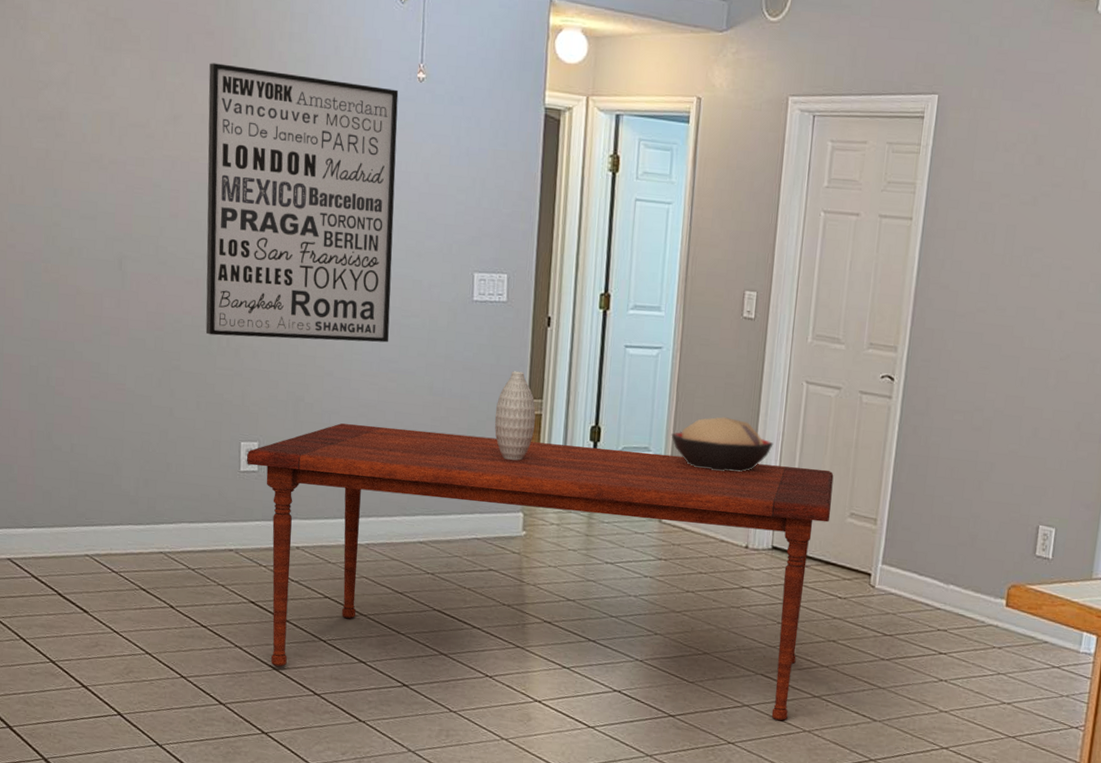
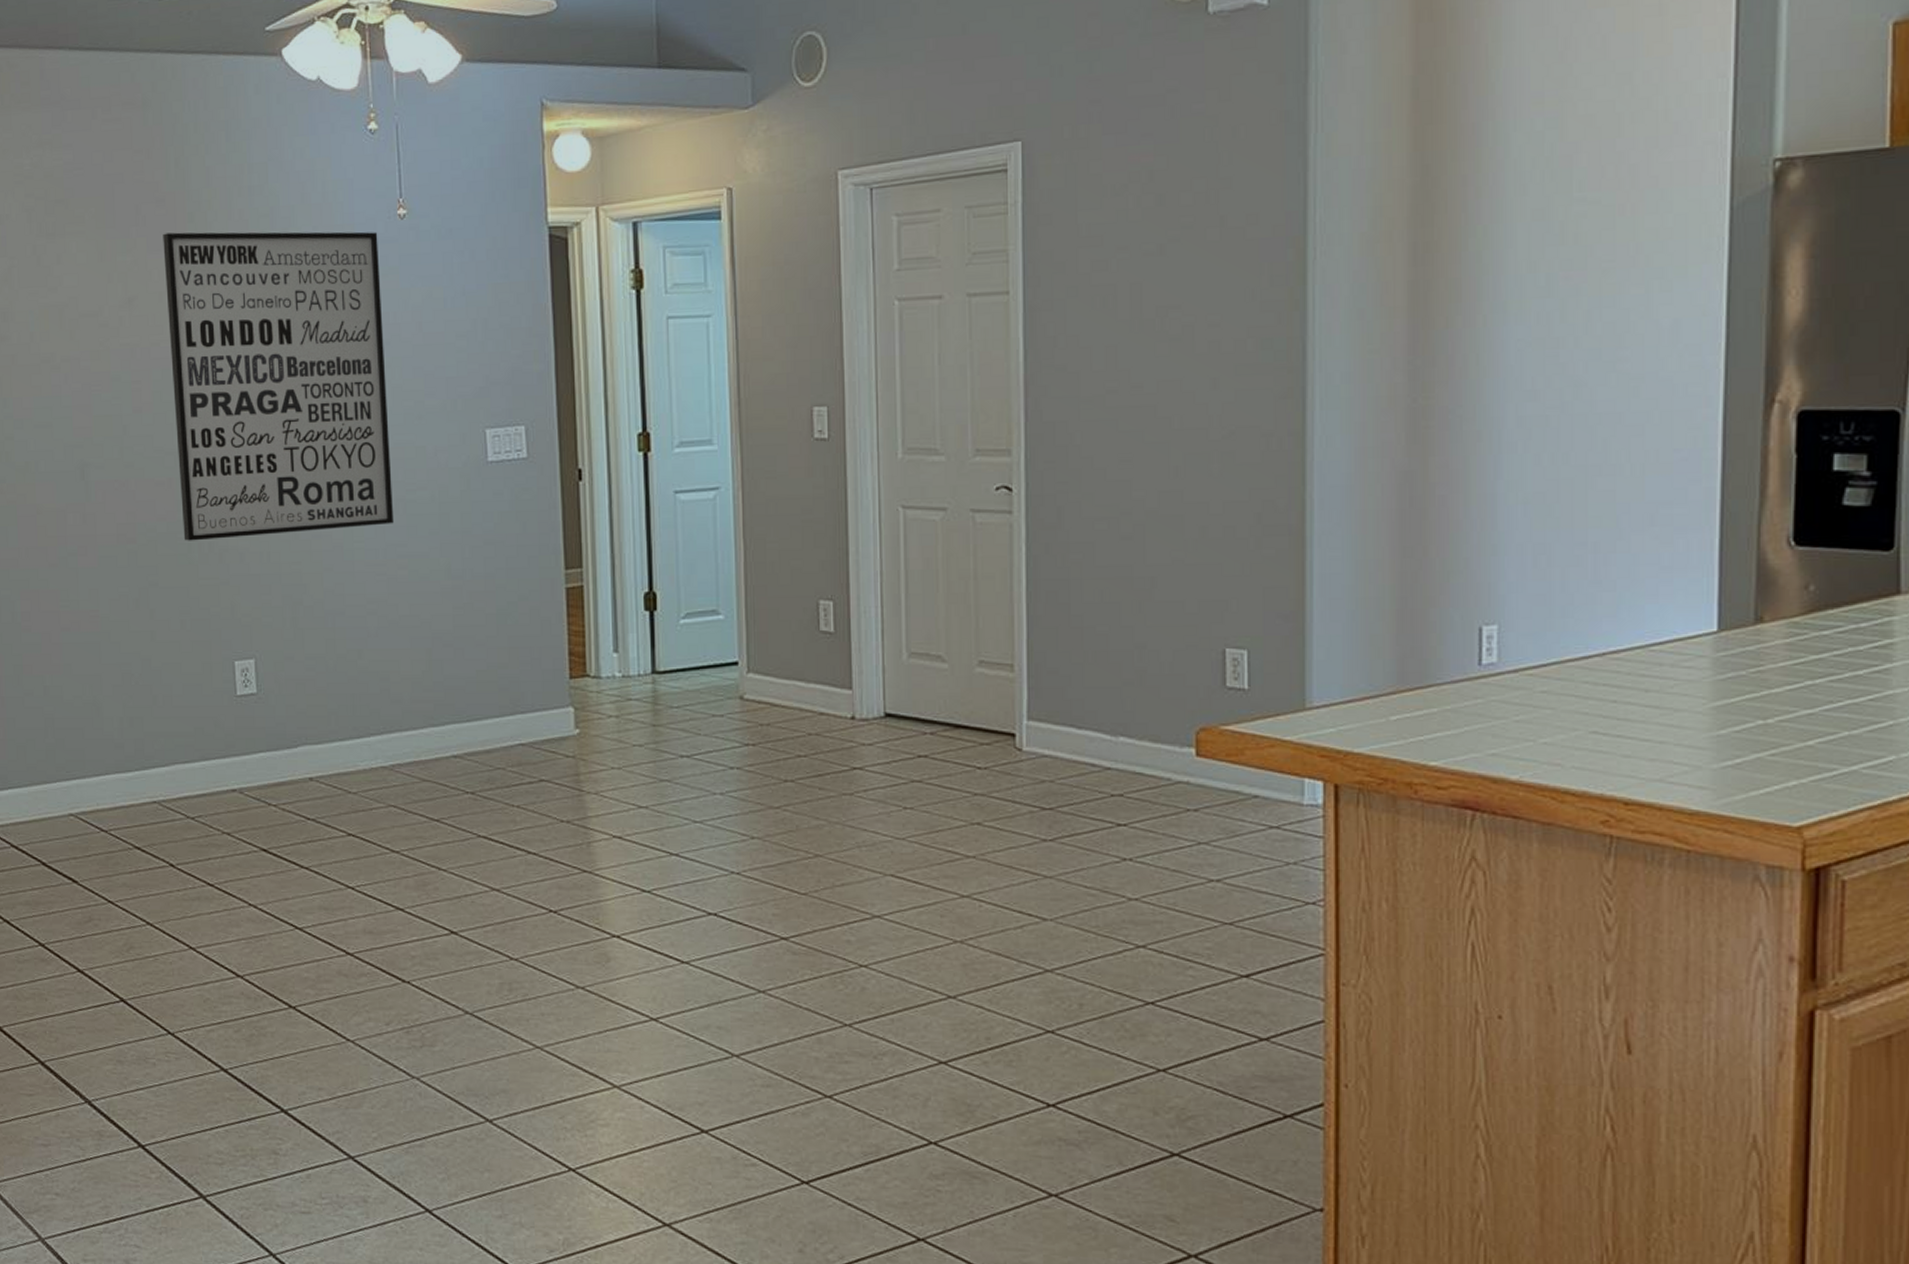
dining table: present [246,423,834,721] -> none [242,611,954,932]
vase: present [494,371,536,461] -> none [527,538,576,646]
decorative bowl: present [671,417,774,472] -> none [743,562,871,628]

